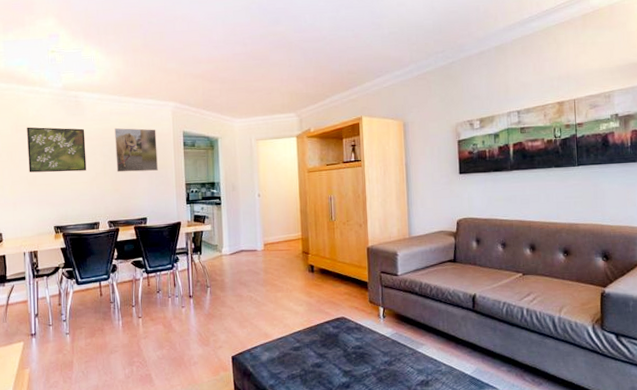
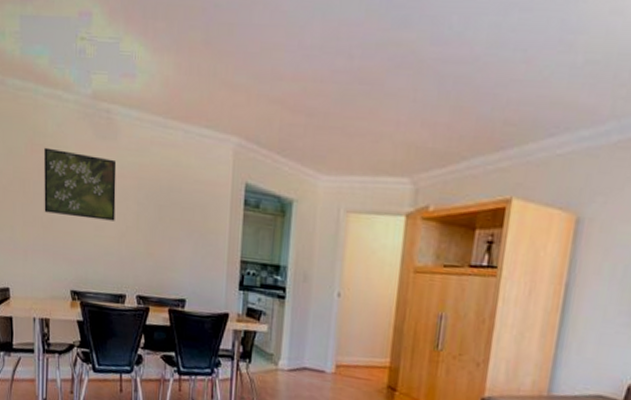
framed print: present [115,127,158,172] -> none [153,164,210,236]

